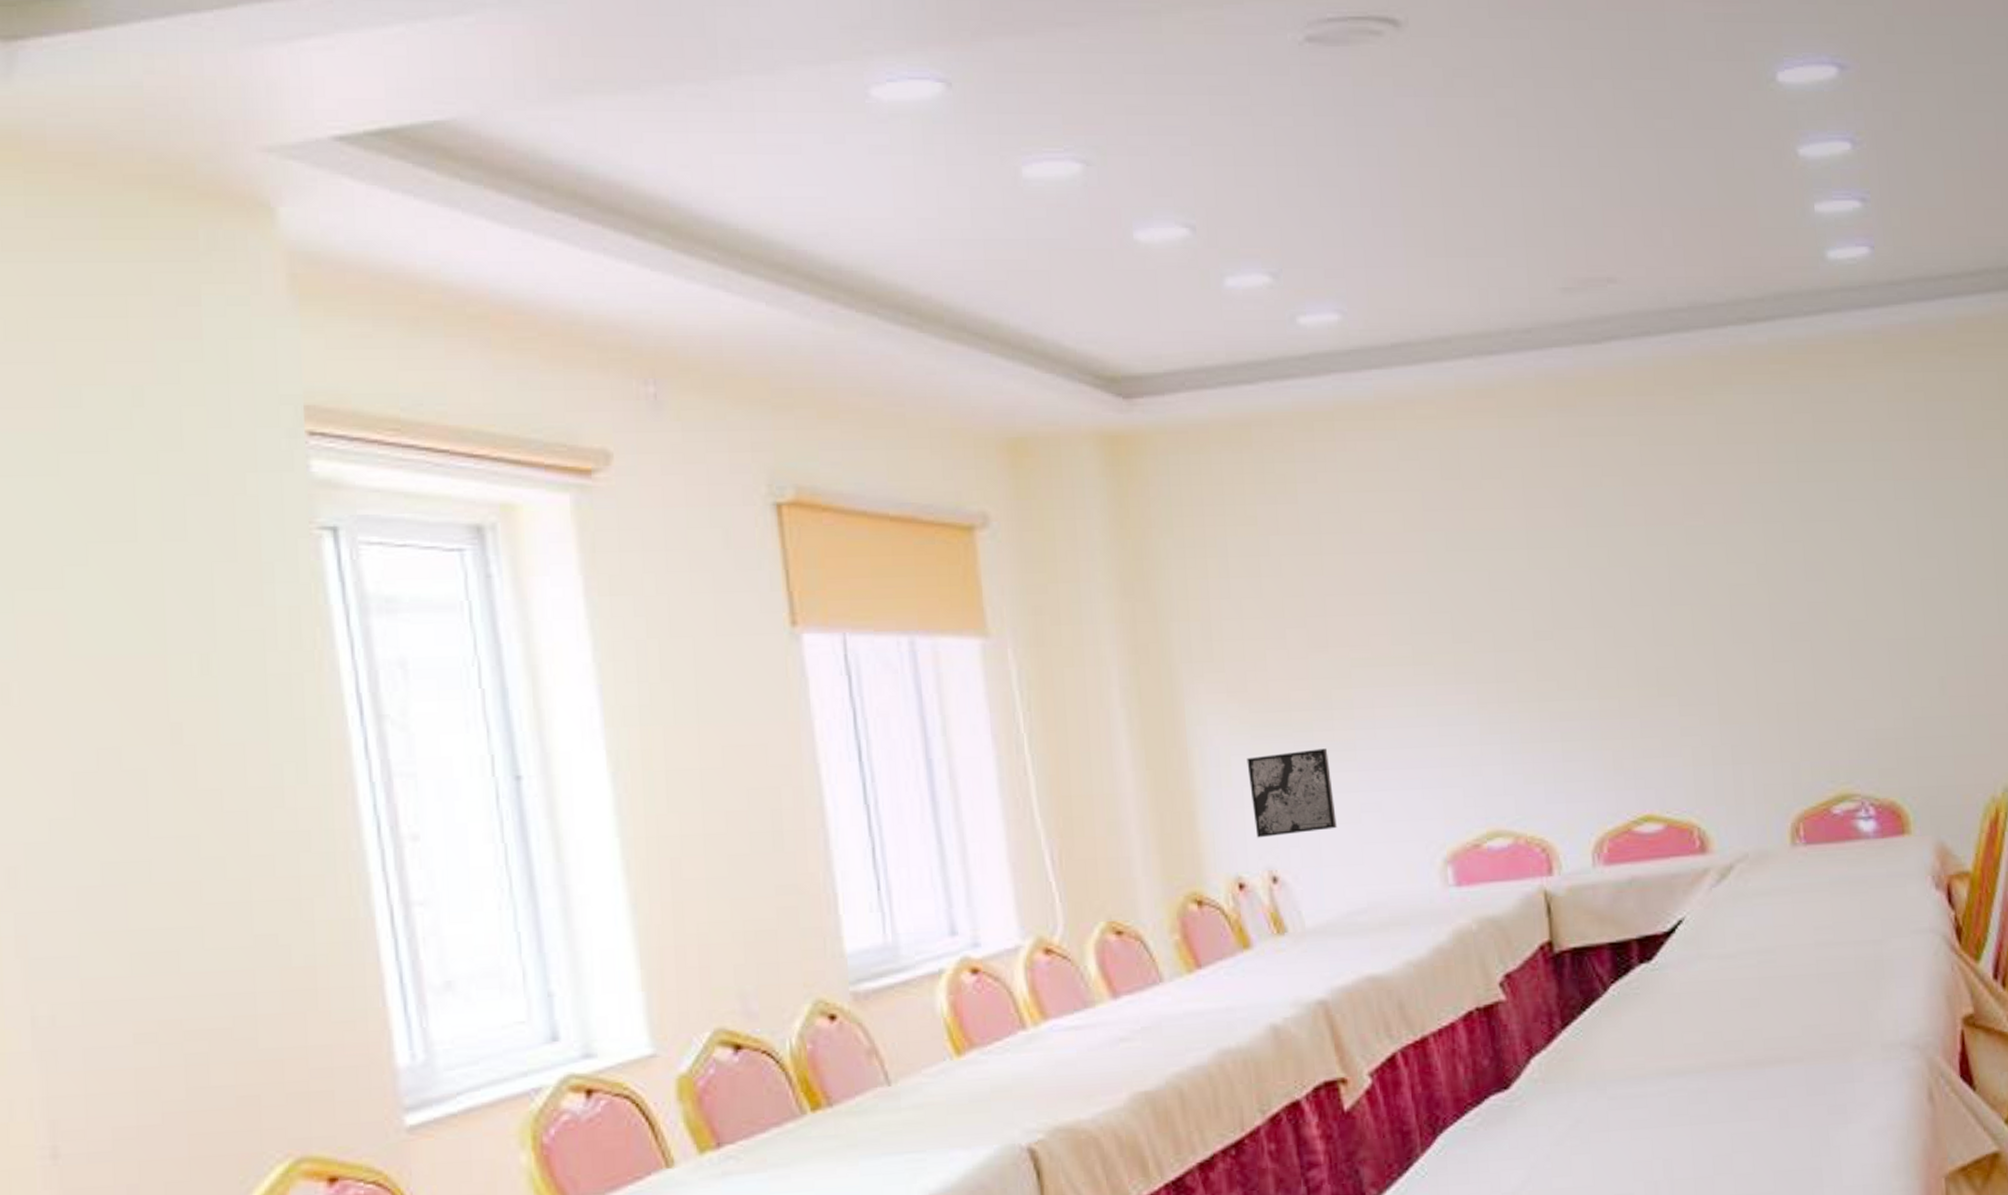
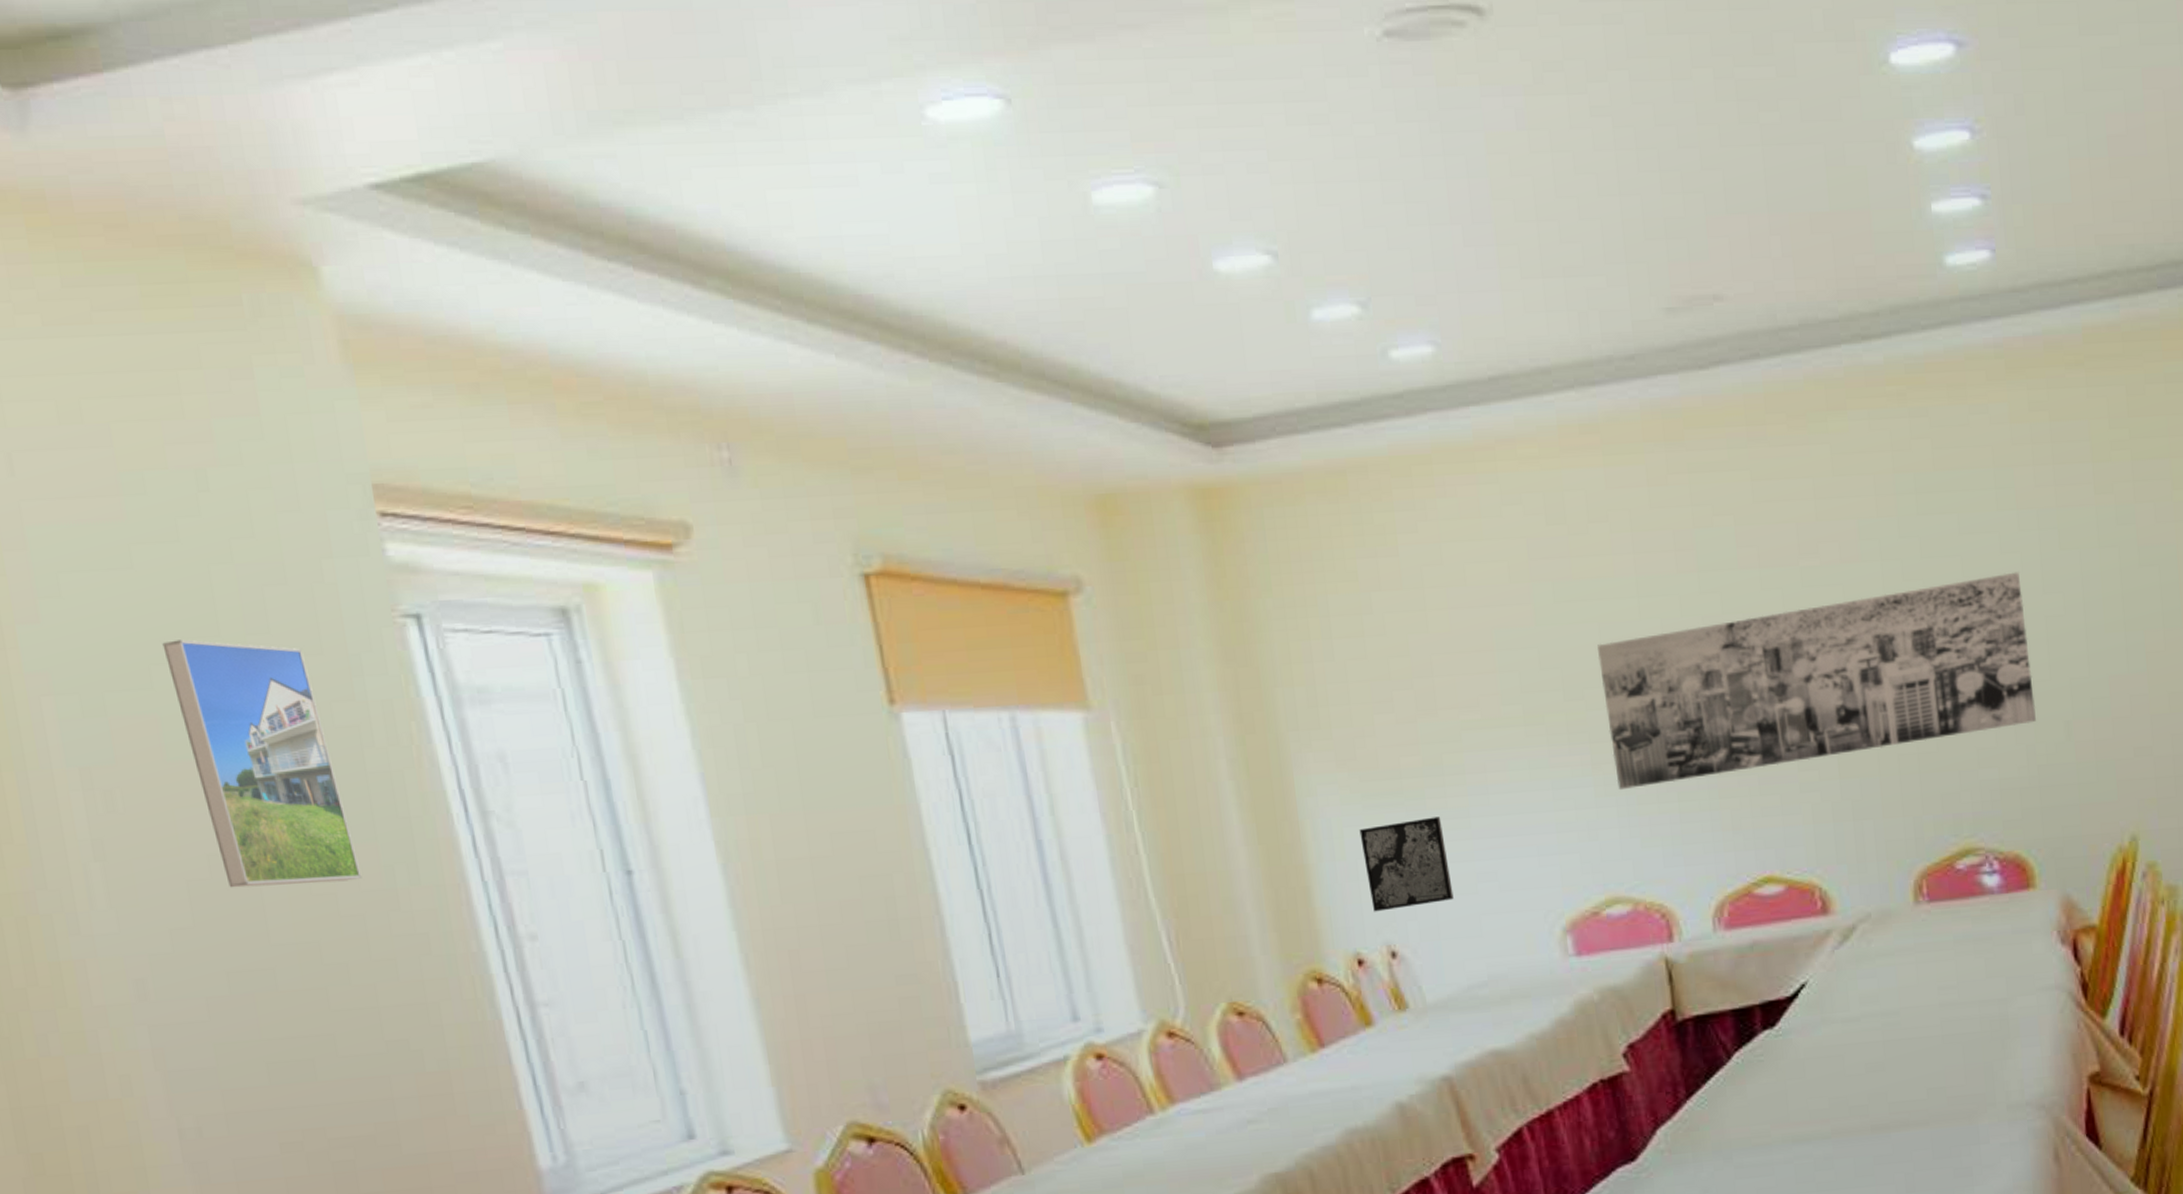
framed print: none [78,543,250,781] -> present [162,639,362,888]
wall art: none [1487,537,1911,729] -> present [1597,572,2036,791]

